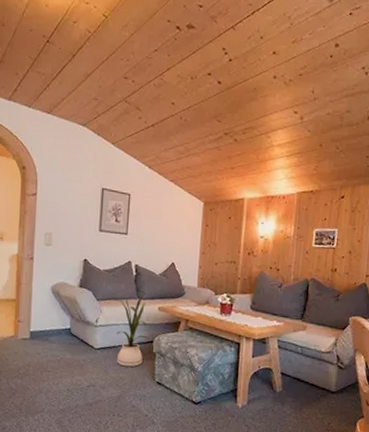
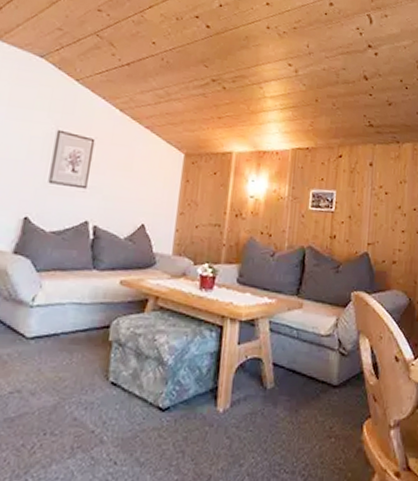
house plant: present [115,293,149,367] -> none [56,263,108,363]

